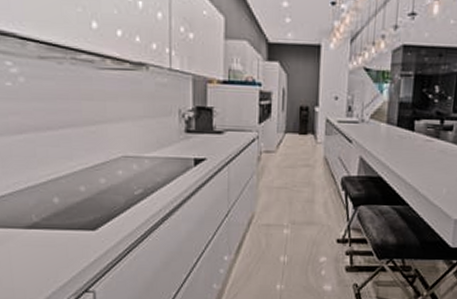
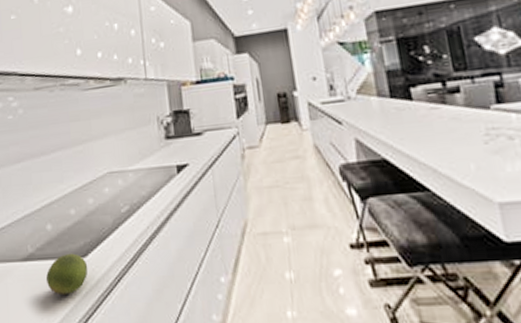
fruit: none [52,225,98,261] -> present [45,253,88,296]

